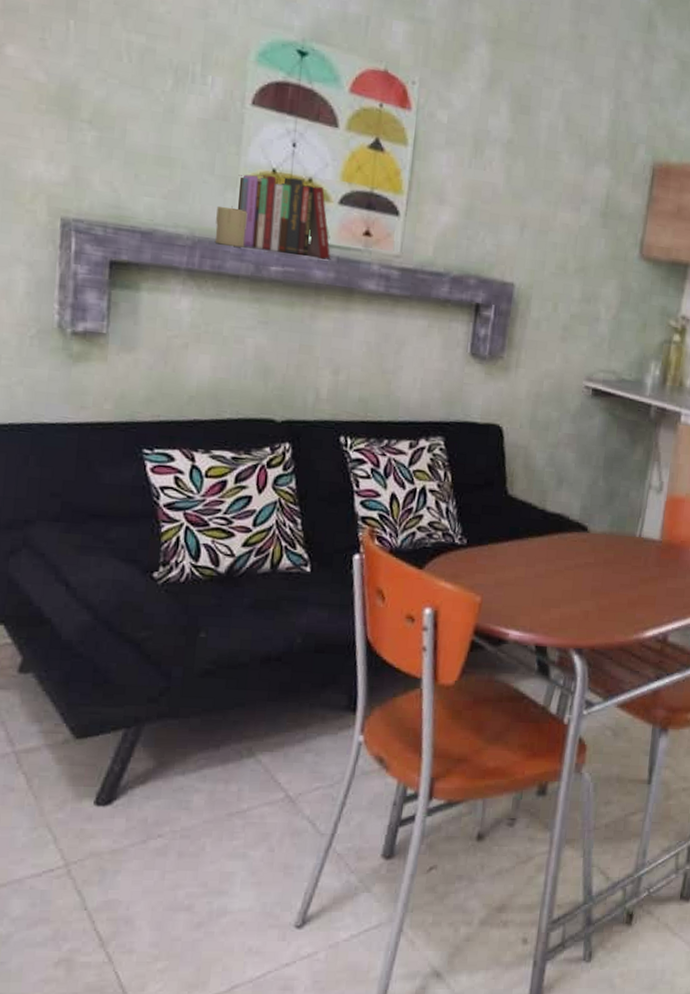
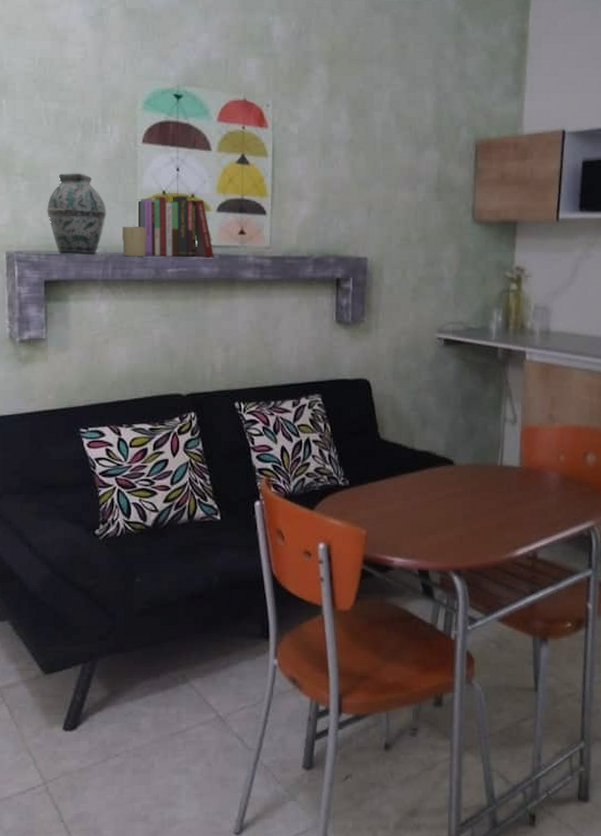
vase: none [120,128,198,238] -> present [47,174,106,256]

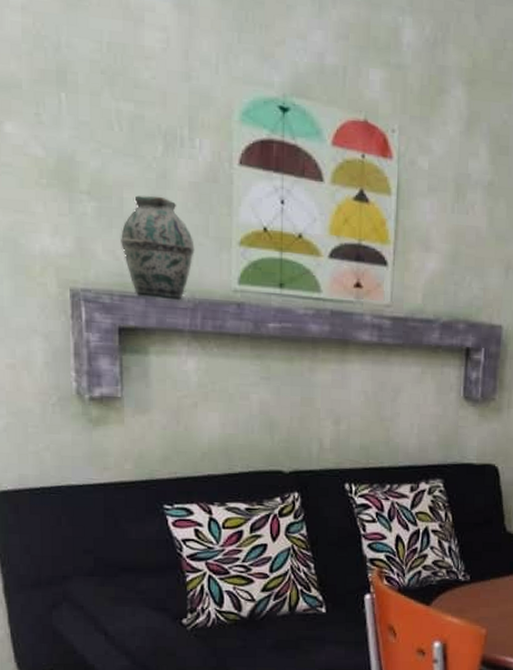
candle: present [122,226,146,257] -> none [214,267,243,307]
books: present [133,195,214,258] -> none [227,233,324,313]

